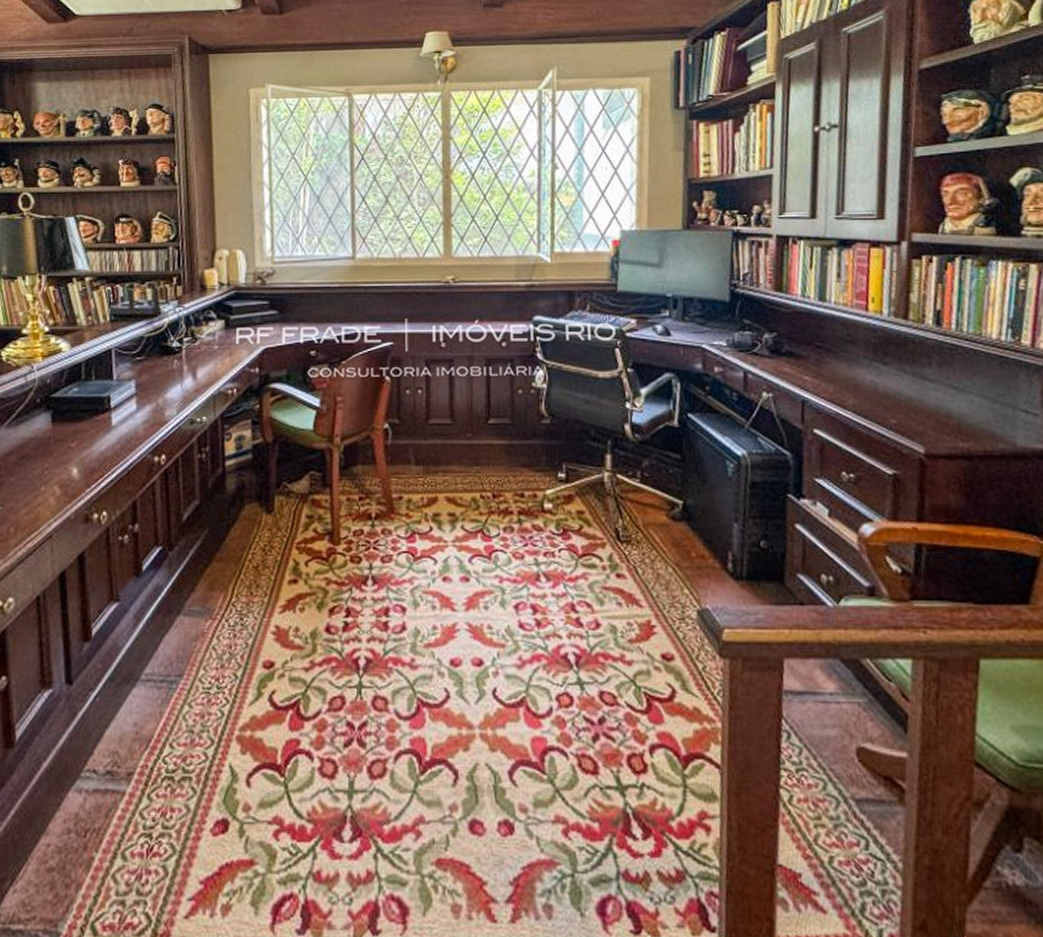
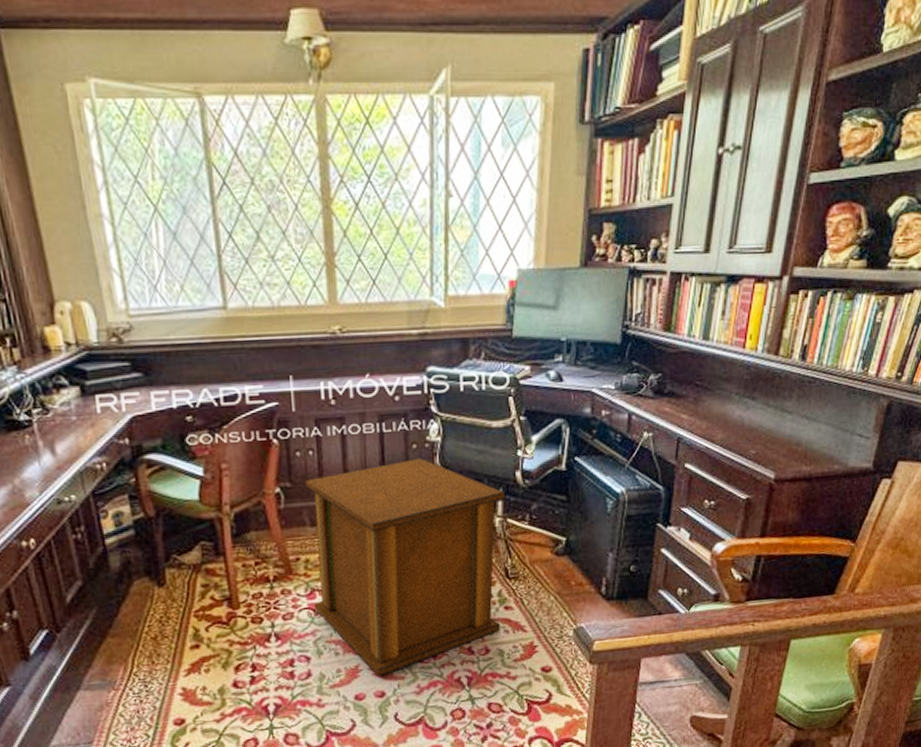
side table: none [412,404,614,640] -> present [305,458,506,676]

